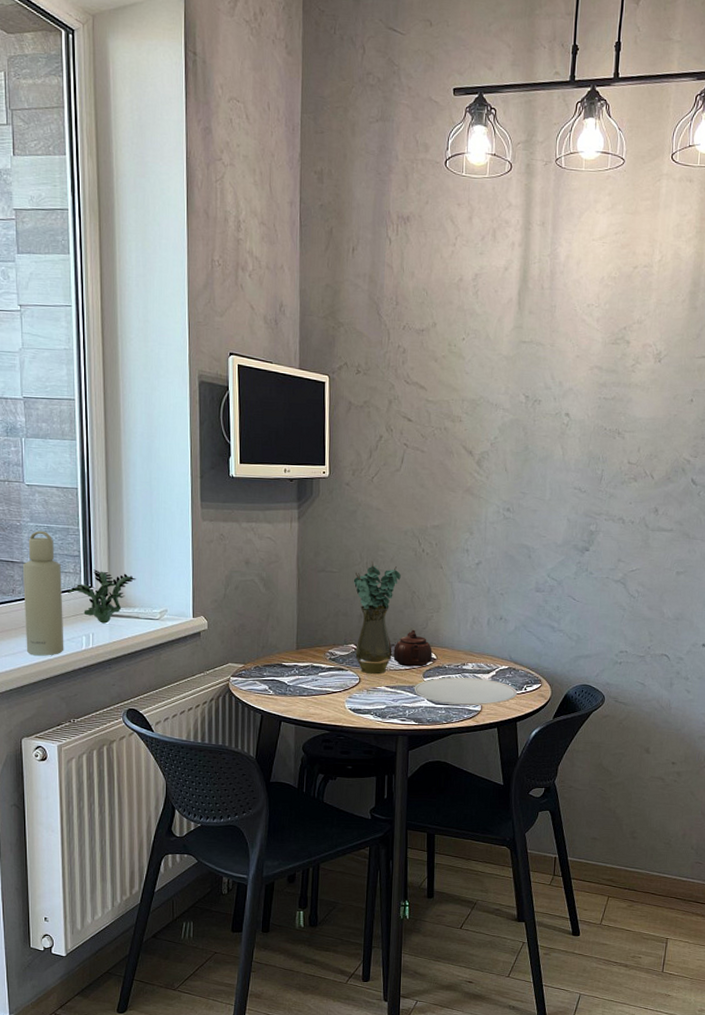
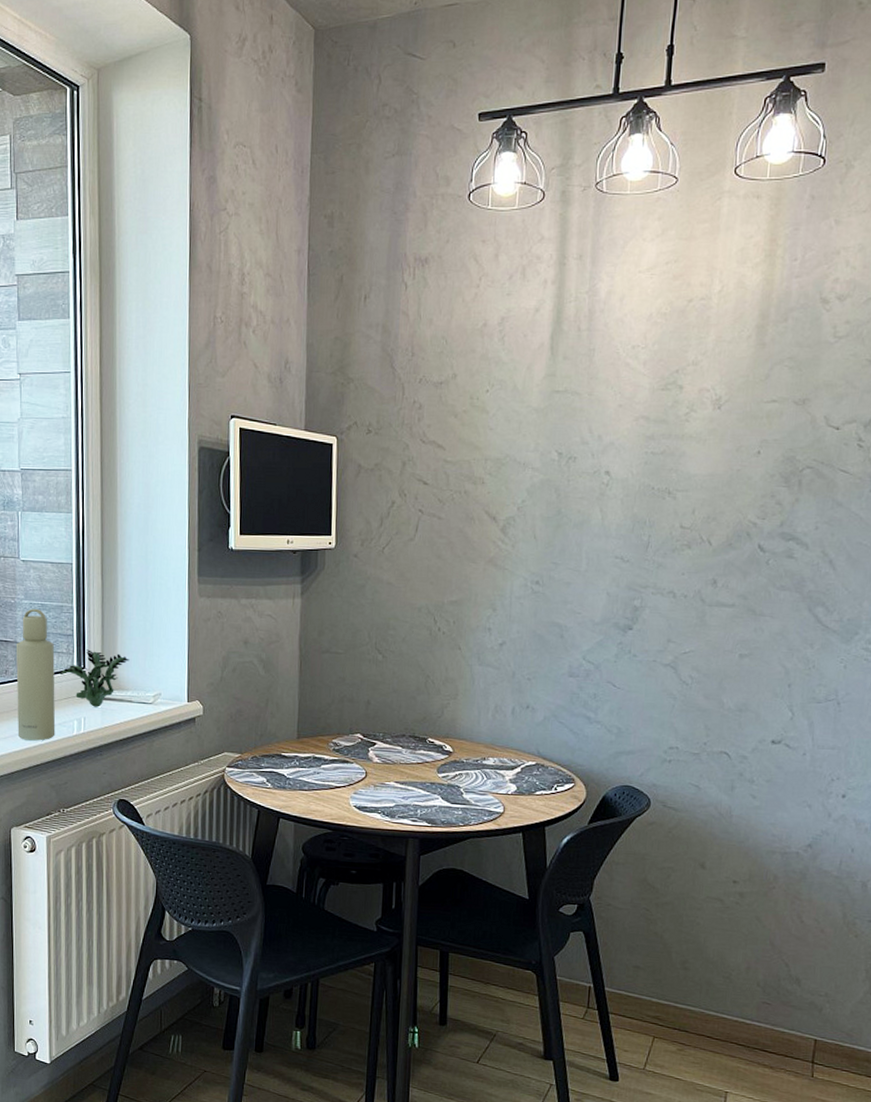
vase: present [353,561,401,674] -> none [360,641,414,768]
teapot: present [393,629,432,667] -> none [404,718,448,761]
plate: present [414,677,518,706] -> none [426,773,547,807]

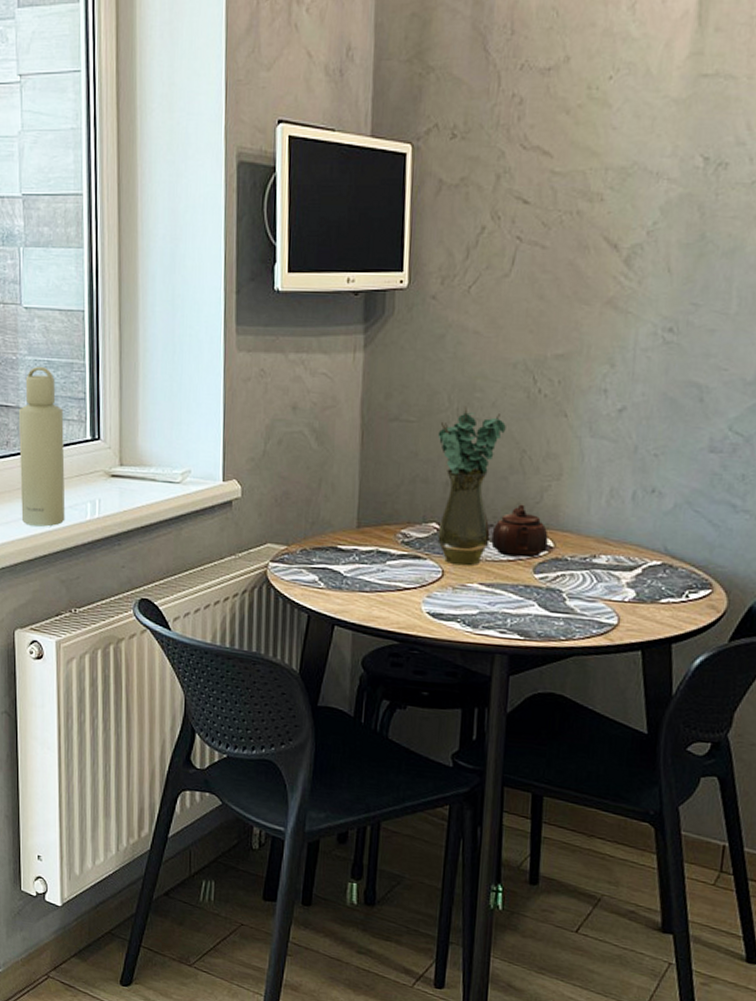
succulent plant: present [59,649,130,707] -> none [69,416,153,487]
vase: none [360,641,414,768] -> present [437,406,506,566]
teapot: none [404,718,448,761] -> present [491,504,548,558]

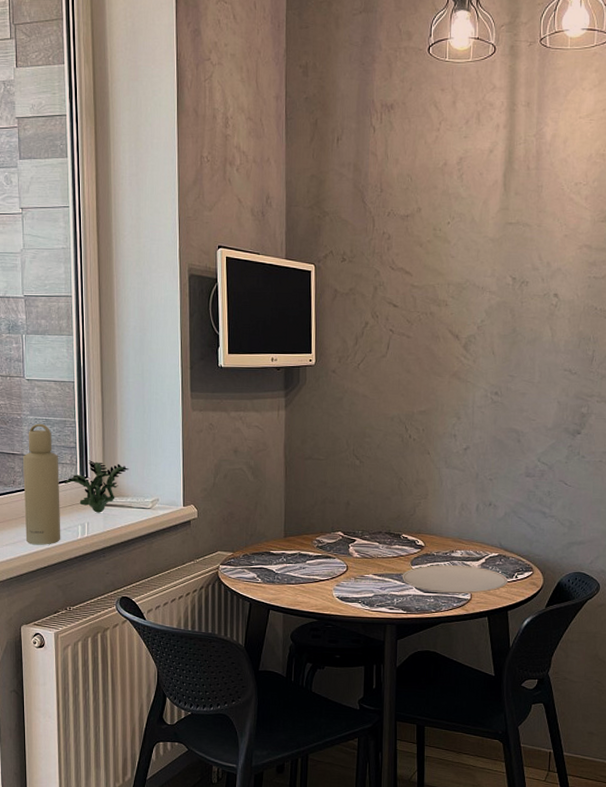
succulent plant: none [69,416,153,487] -> present [64,460,129,513]
vase: present [437,406,506,566] -> none [340,448,388,562]
teapot: present [491,504,548,558] -> none [381,516,420,554]
plate: none [519,574,675,617] -> present [402,565,509,594]

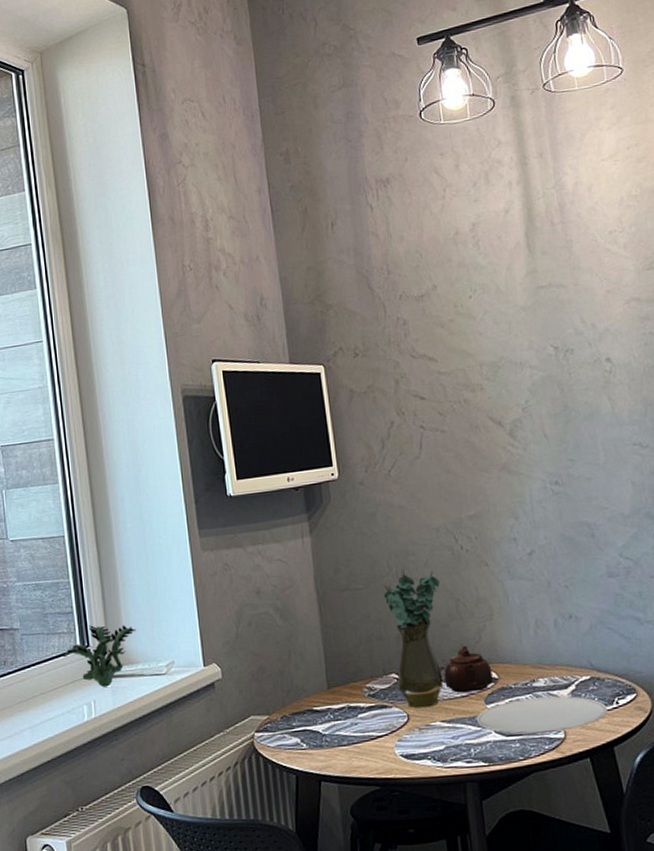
bottle: present [22,423,61,545] -> none [12,589,65,736]
vase: none [340,448,388,562] -> present [383,569,444,708]
teapot: none [381,516,420,554] -> present [444,645,493,693]

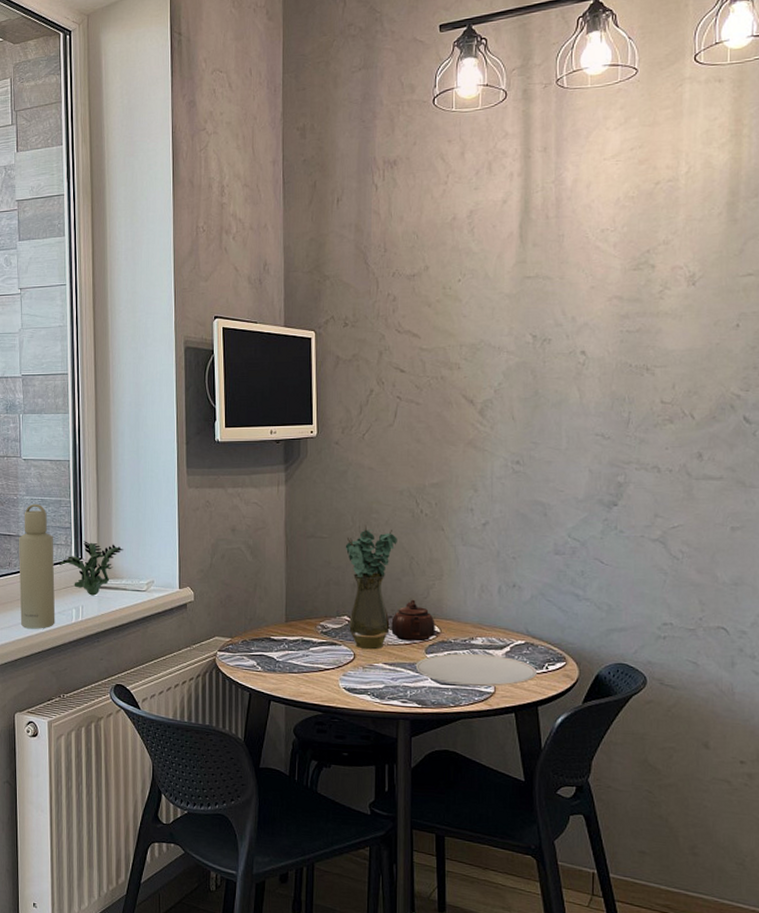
bottle: none [12,589,65,736] -> present [18,503,56,629]

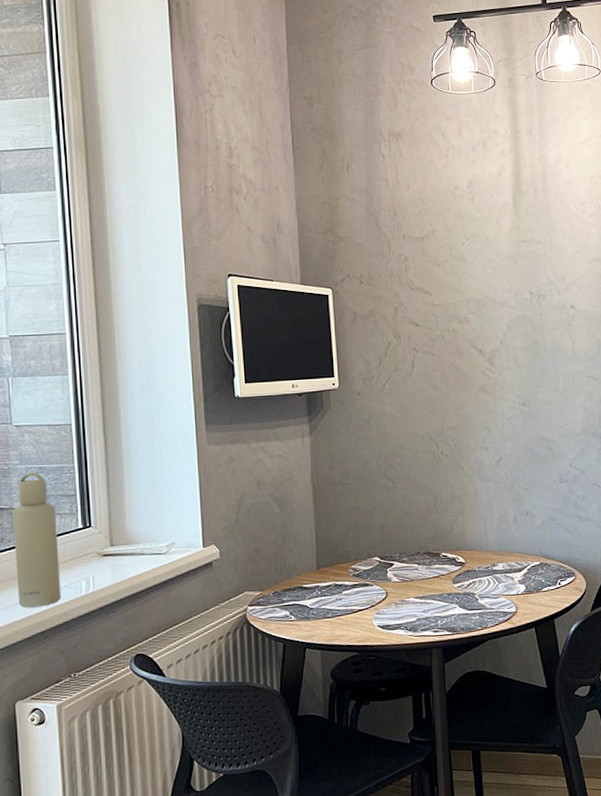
succulent plant: present [58,541,124,596] -> none [62,507,139,565]
vase: present [345,524,397,650] -> none [372,468,421,587]
teapot: present [391,599,435,641] -> none [419,534,461,574]
plate: present [415,653,538,687] -> none [444,577,552,609]

